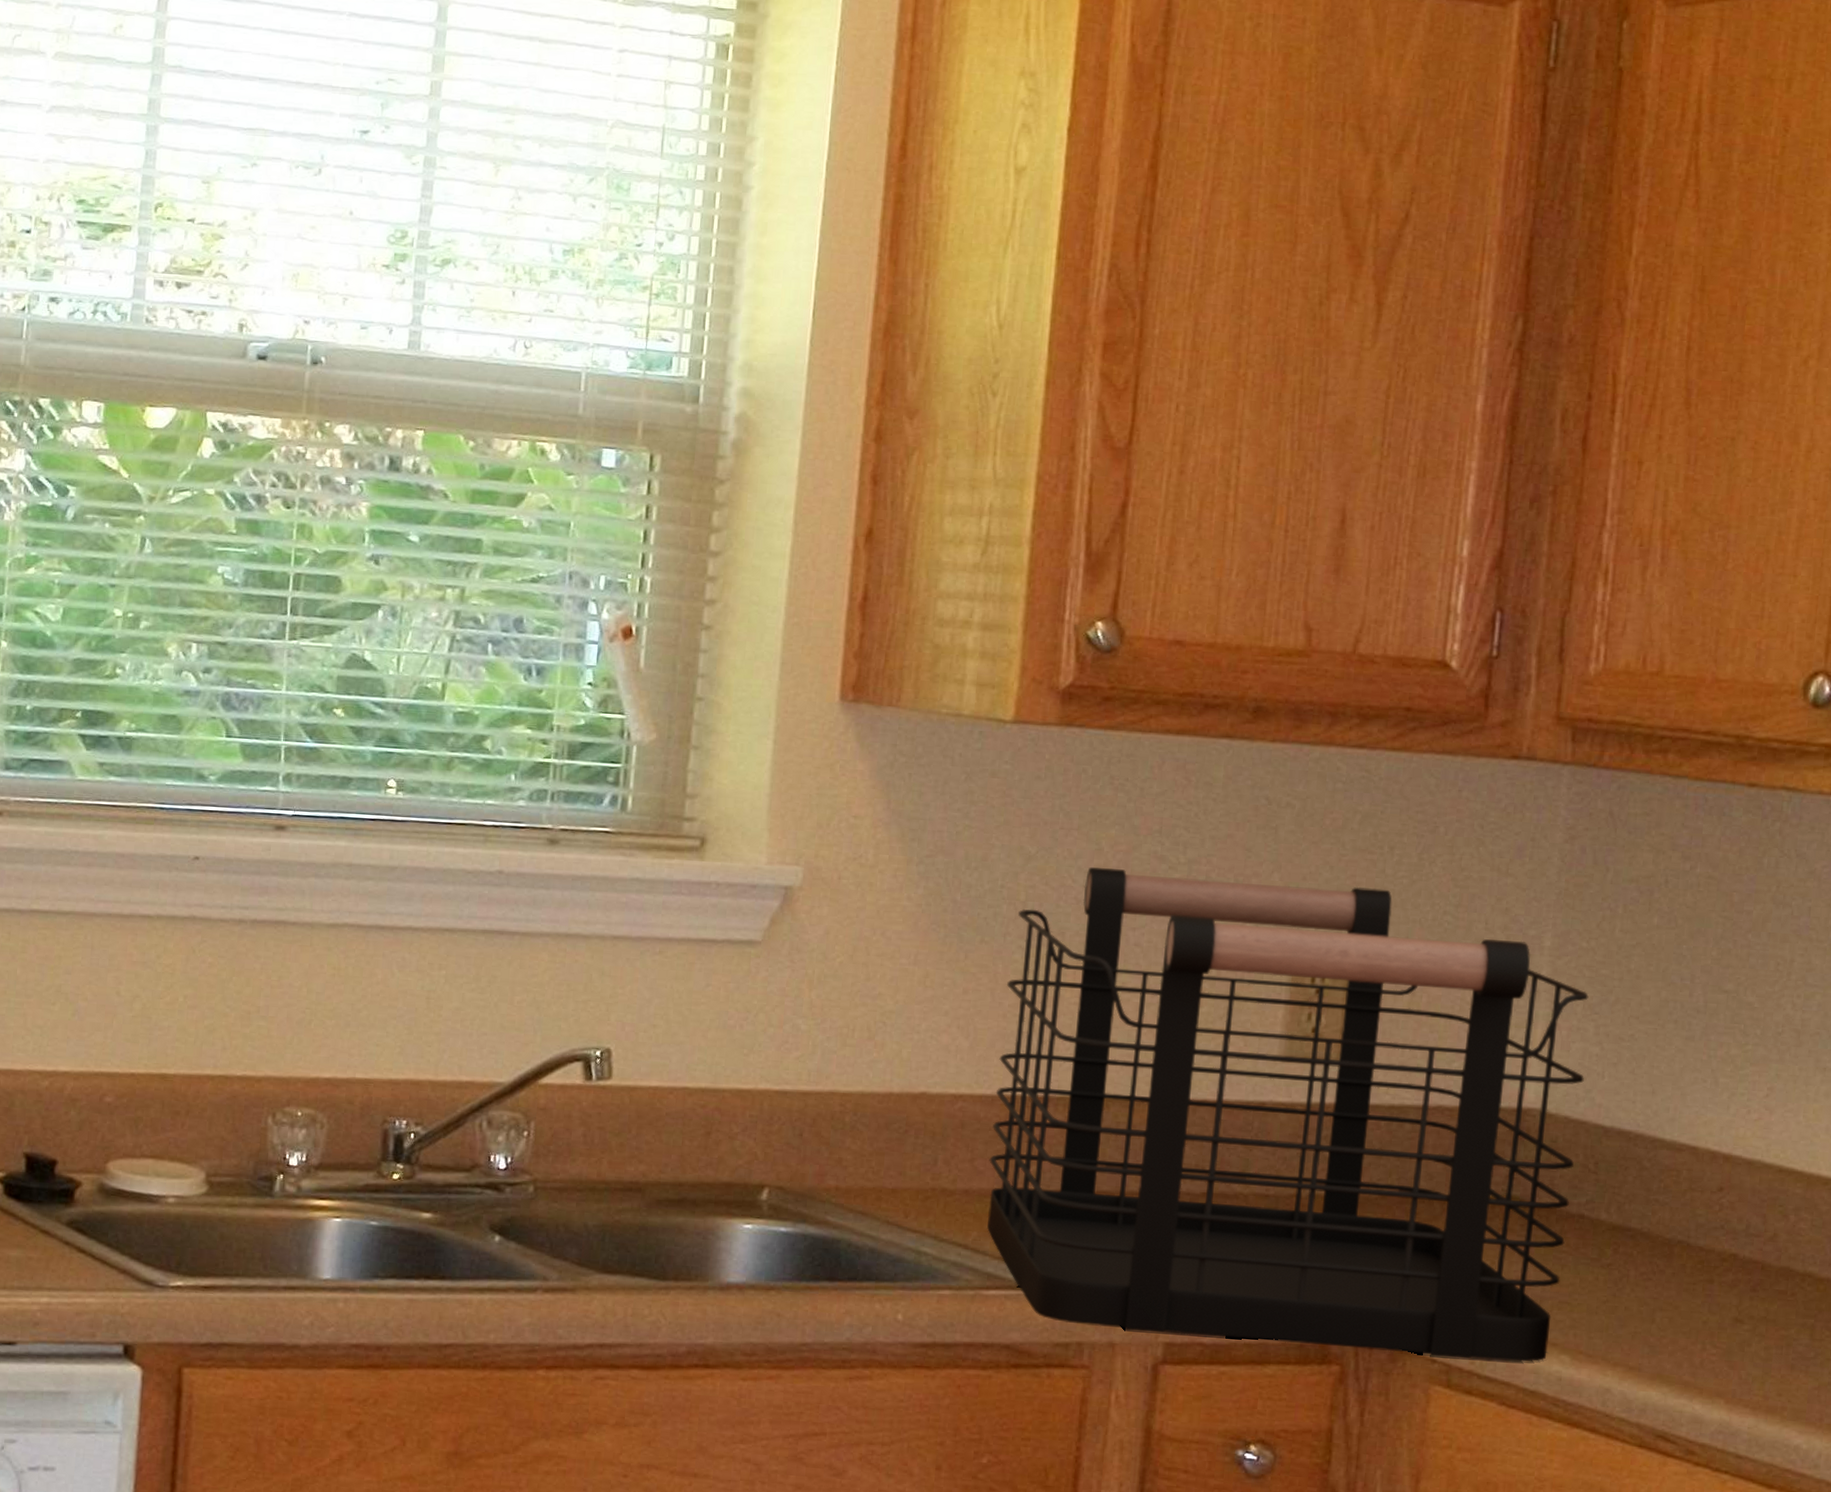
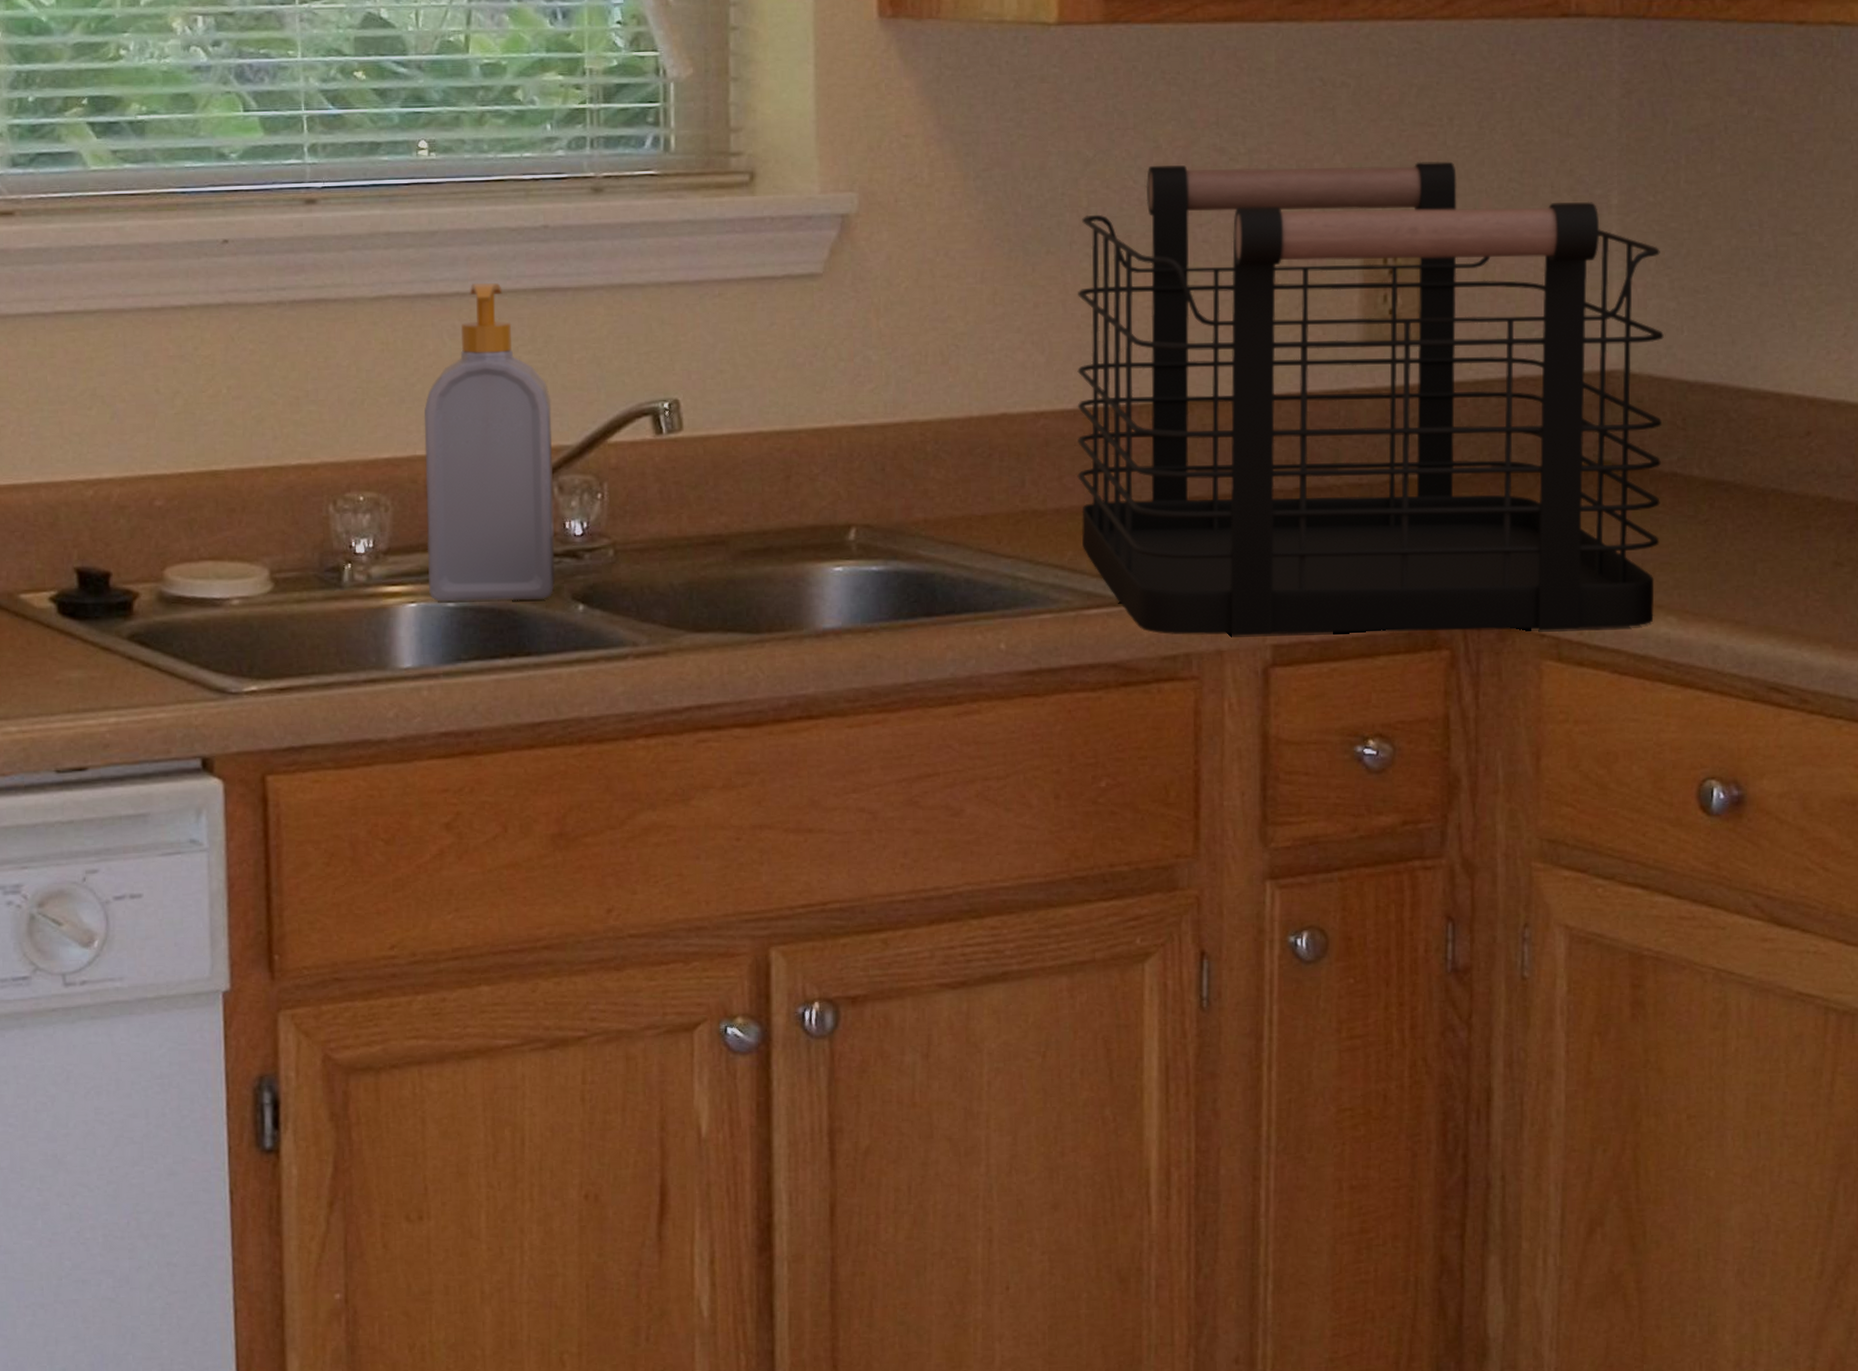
soap bottle: none [354,920,489,1227] -> present [423,283,556,601]

